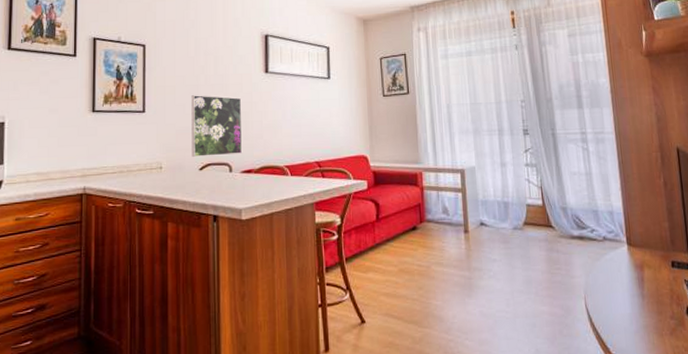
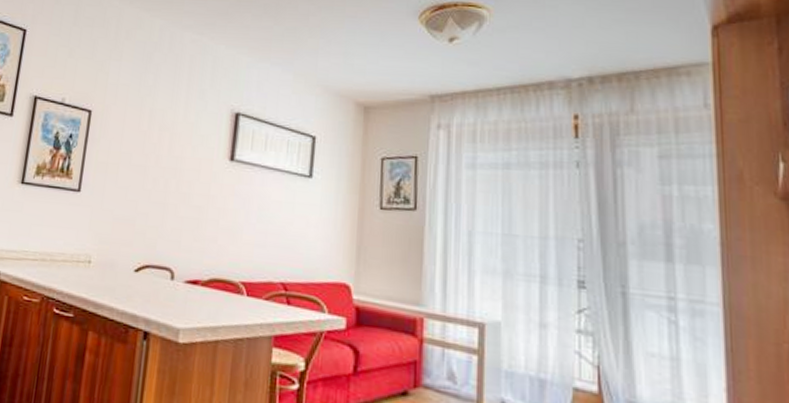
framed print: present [191,95,243,157] -> none [128,178,197,258]

